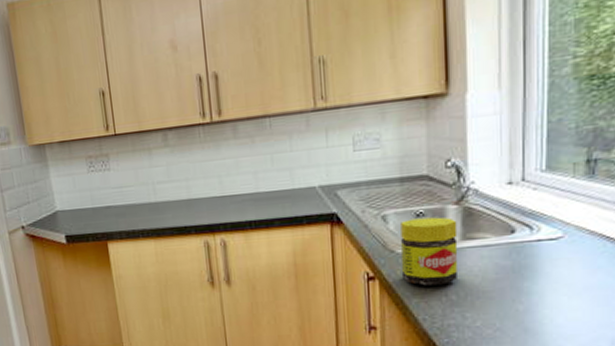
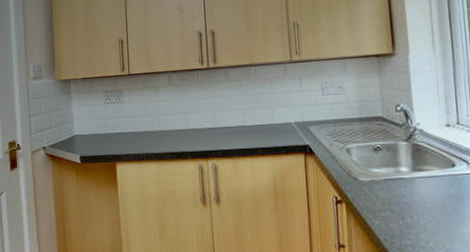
jar: present [400,217,458,286] -> none [362,151,411,210]

